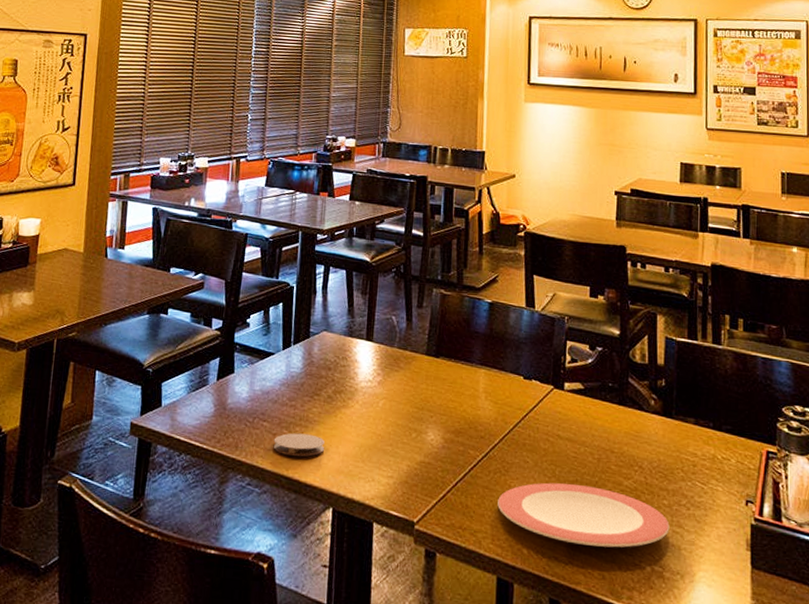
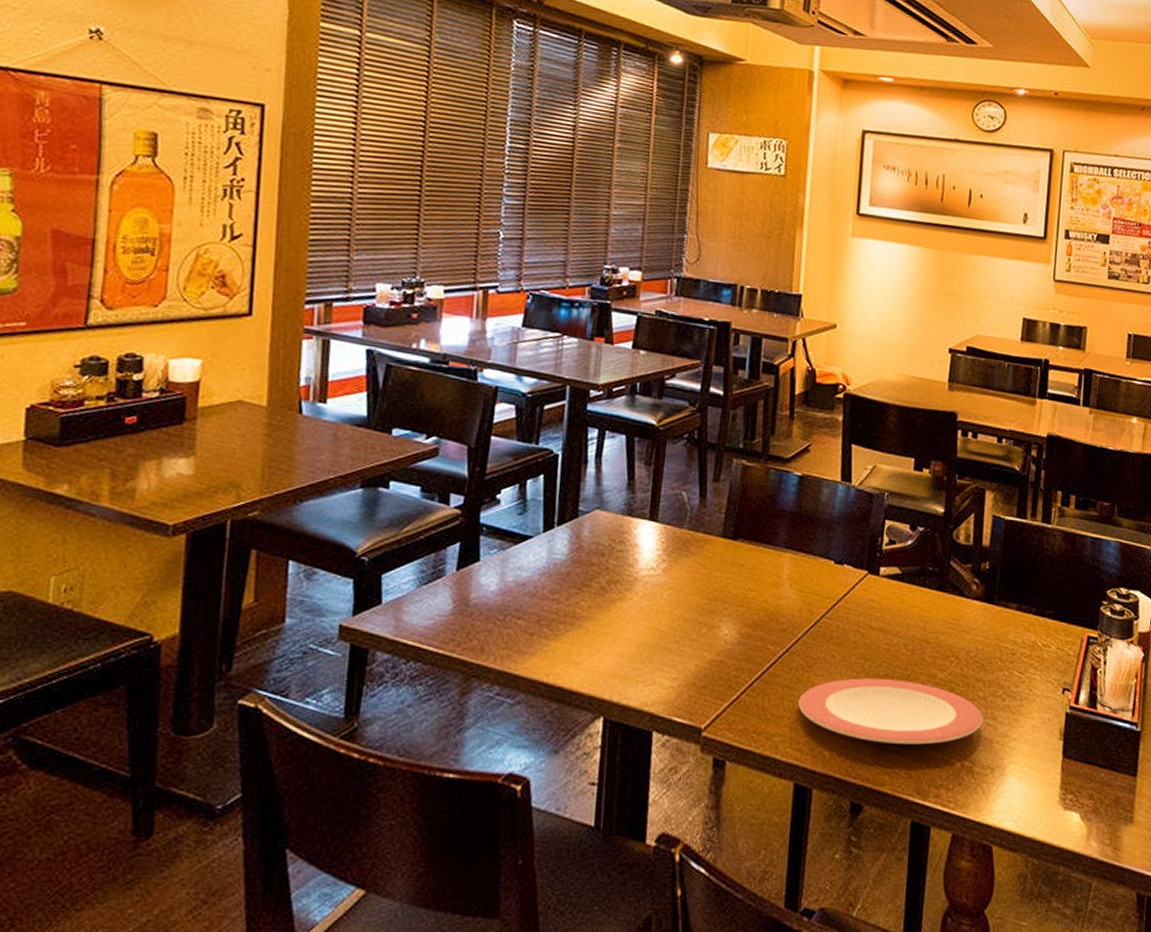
coaster: present [273,433,325,457] -> none [530,632,596,659]

